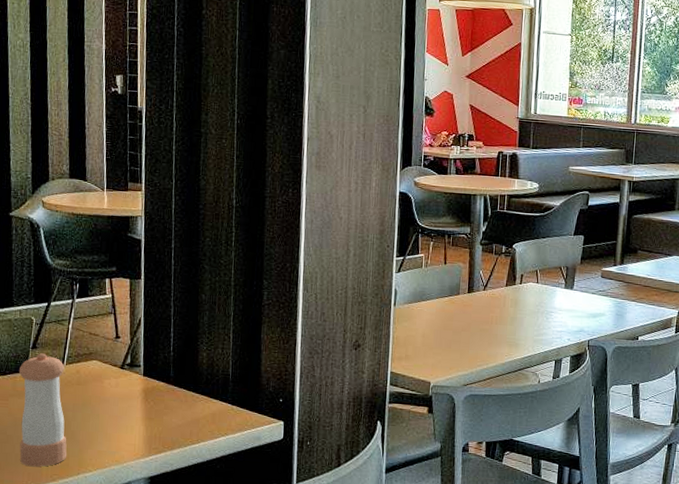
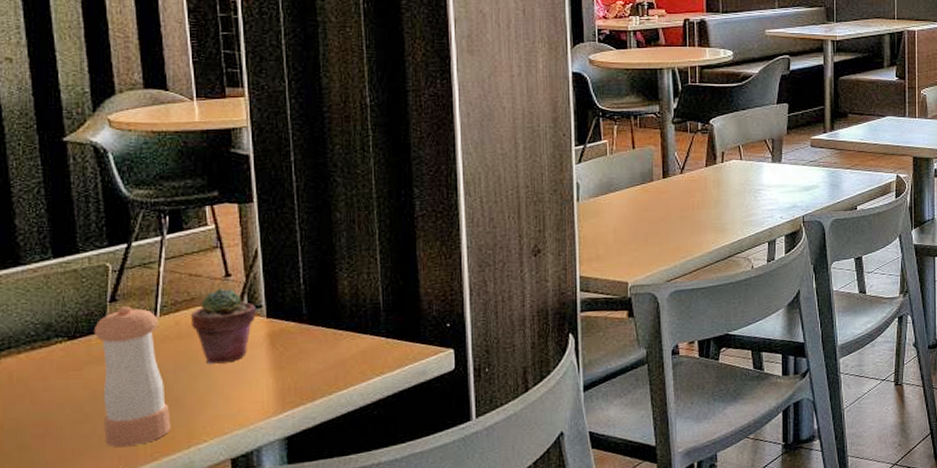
potted succulent: none [88,347,137,409] -> present [191,288,257,364]

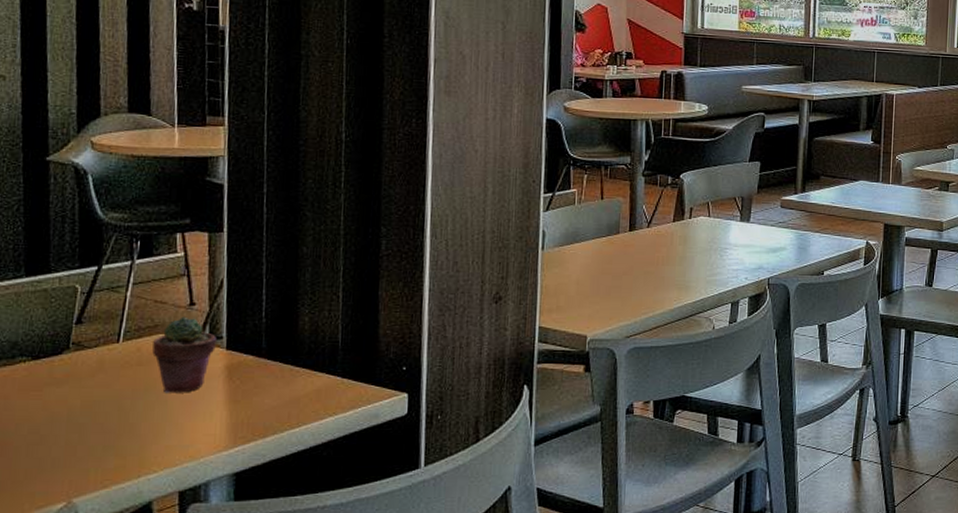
pepper shaker: present [93,306,170,448] -> none [57,329,124,473]

